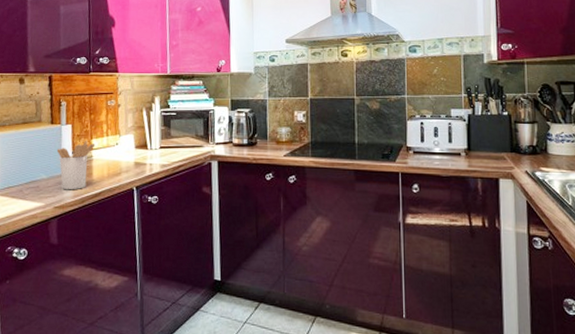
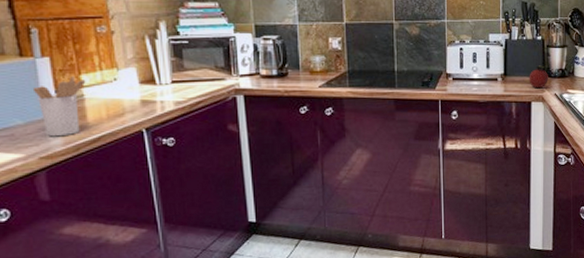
fruit: none [495,141,518,165] -> present [529,65,548,89]

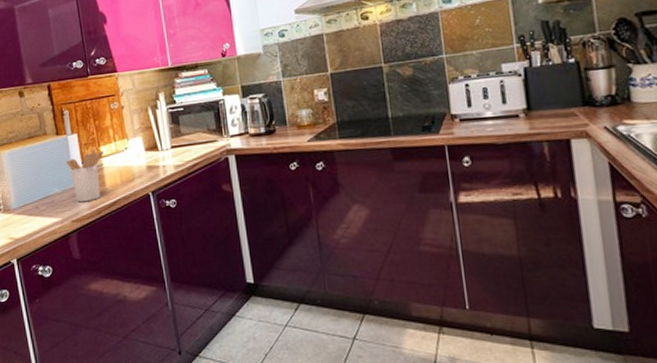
fruit: present [529,65,548,89] -> none [562,93,592,123]

